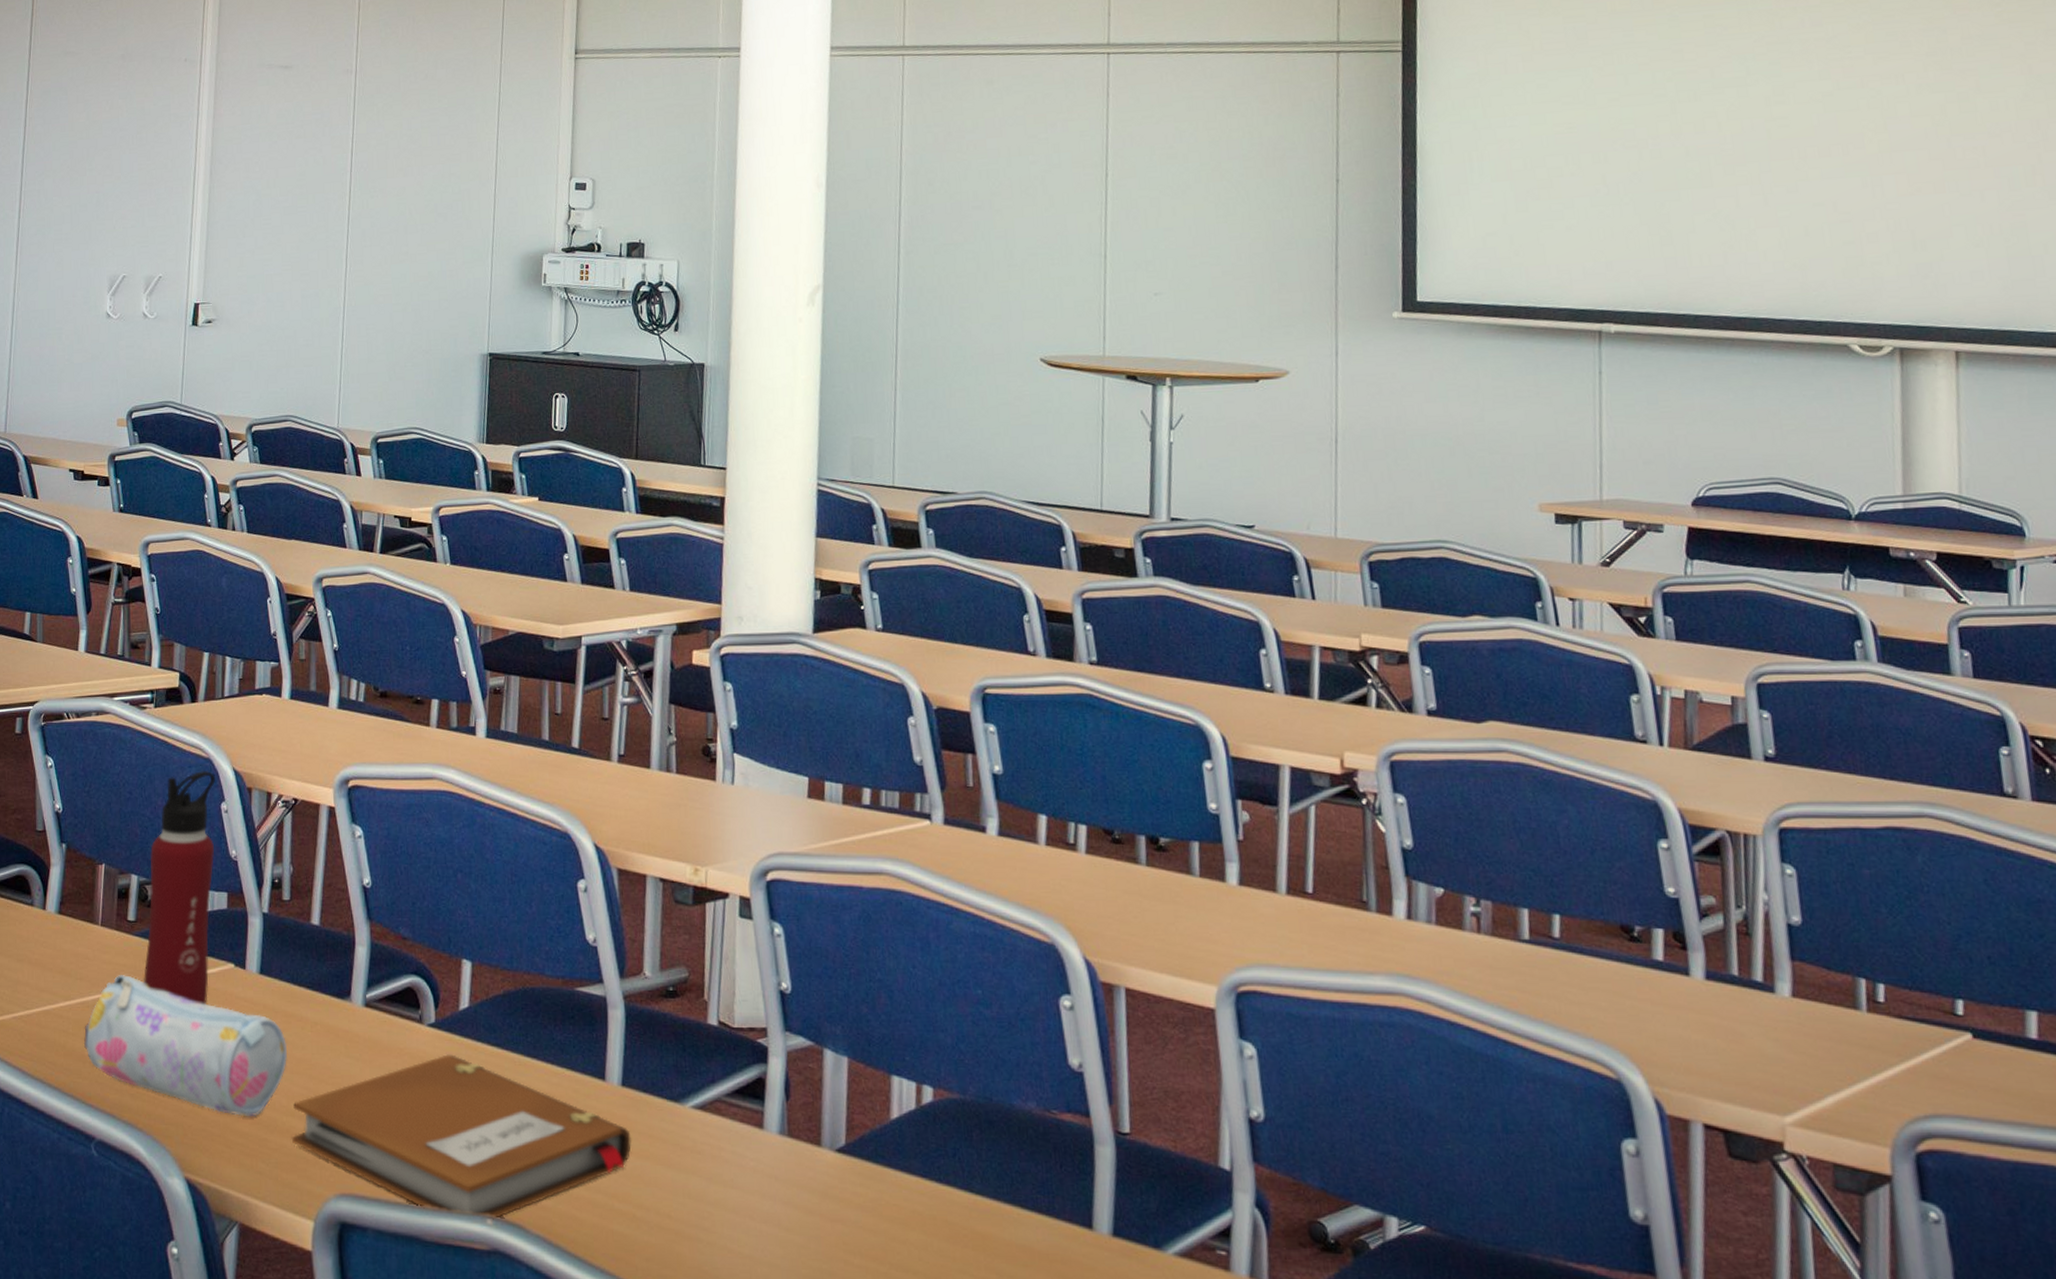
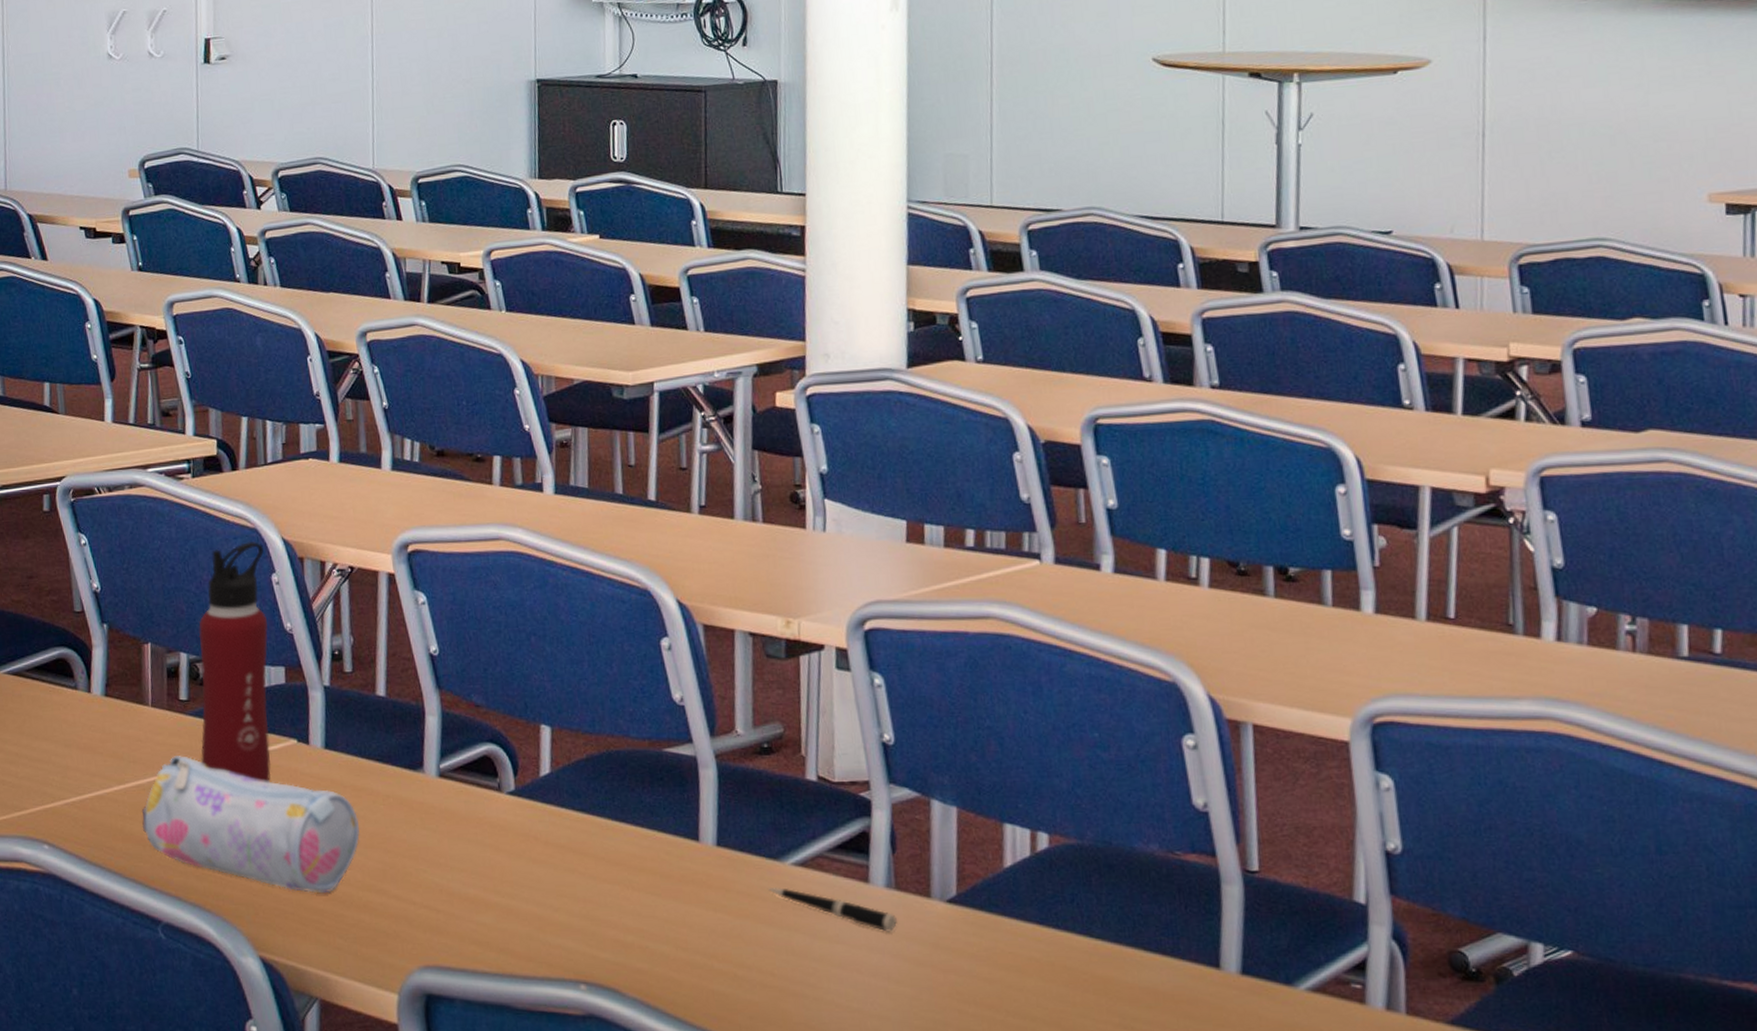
notebook: present [291,1054,631,1220] -> none [369,822,730,985]
pen: none [668,1130,790,1179] -> present [768,888,898,932]

